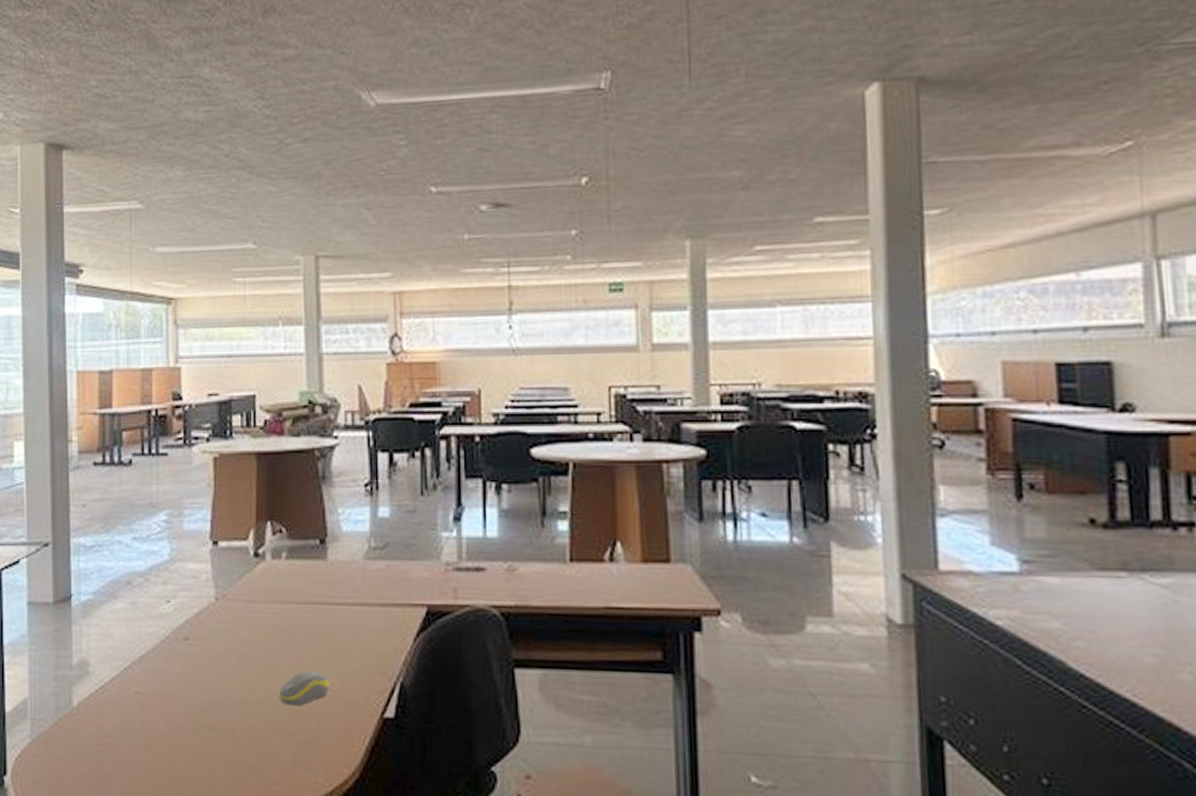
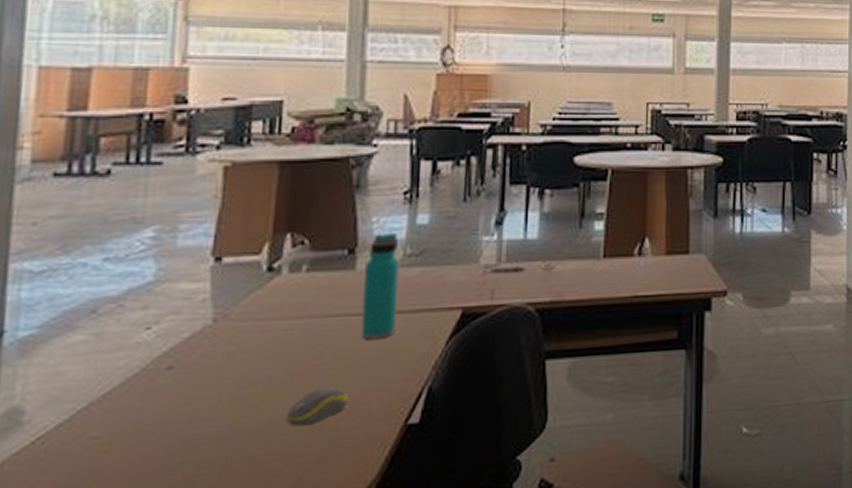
water bottle: none [335,525,367,630] -> present [361,233,400,340]

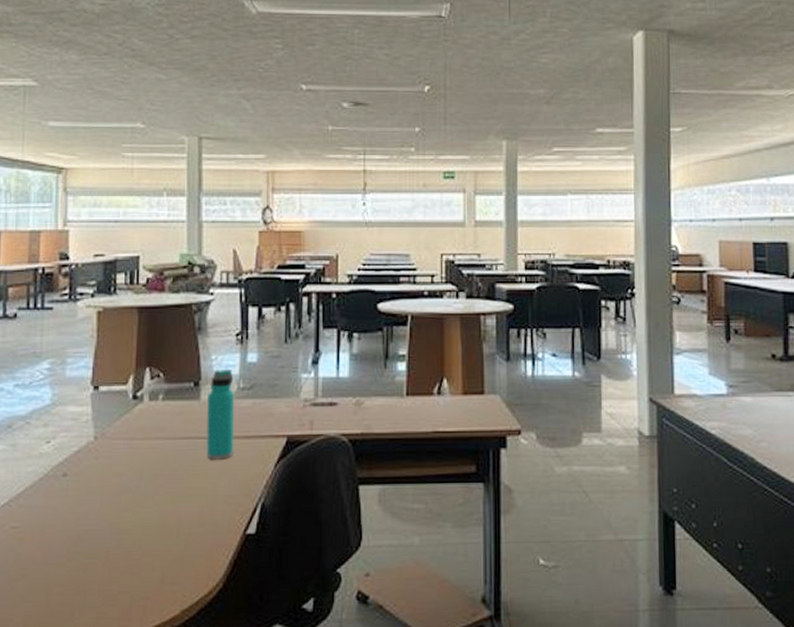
computer mouse: present [285,386,349,426] -> none [150,498,199,529]

